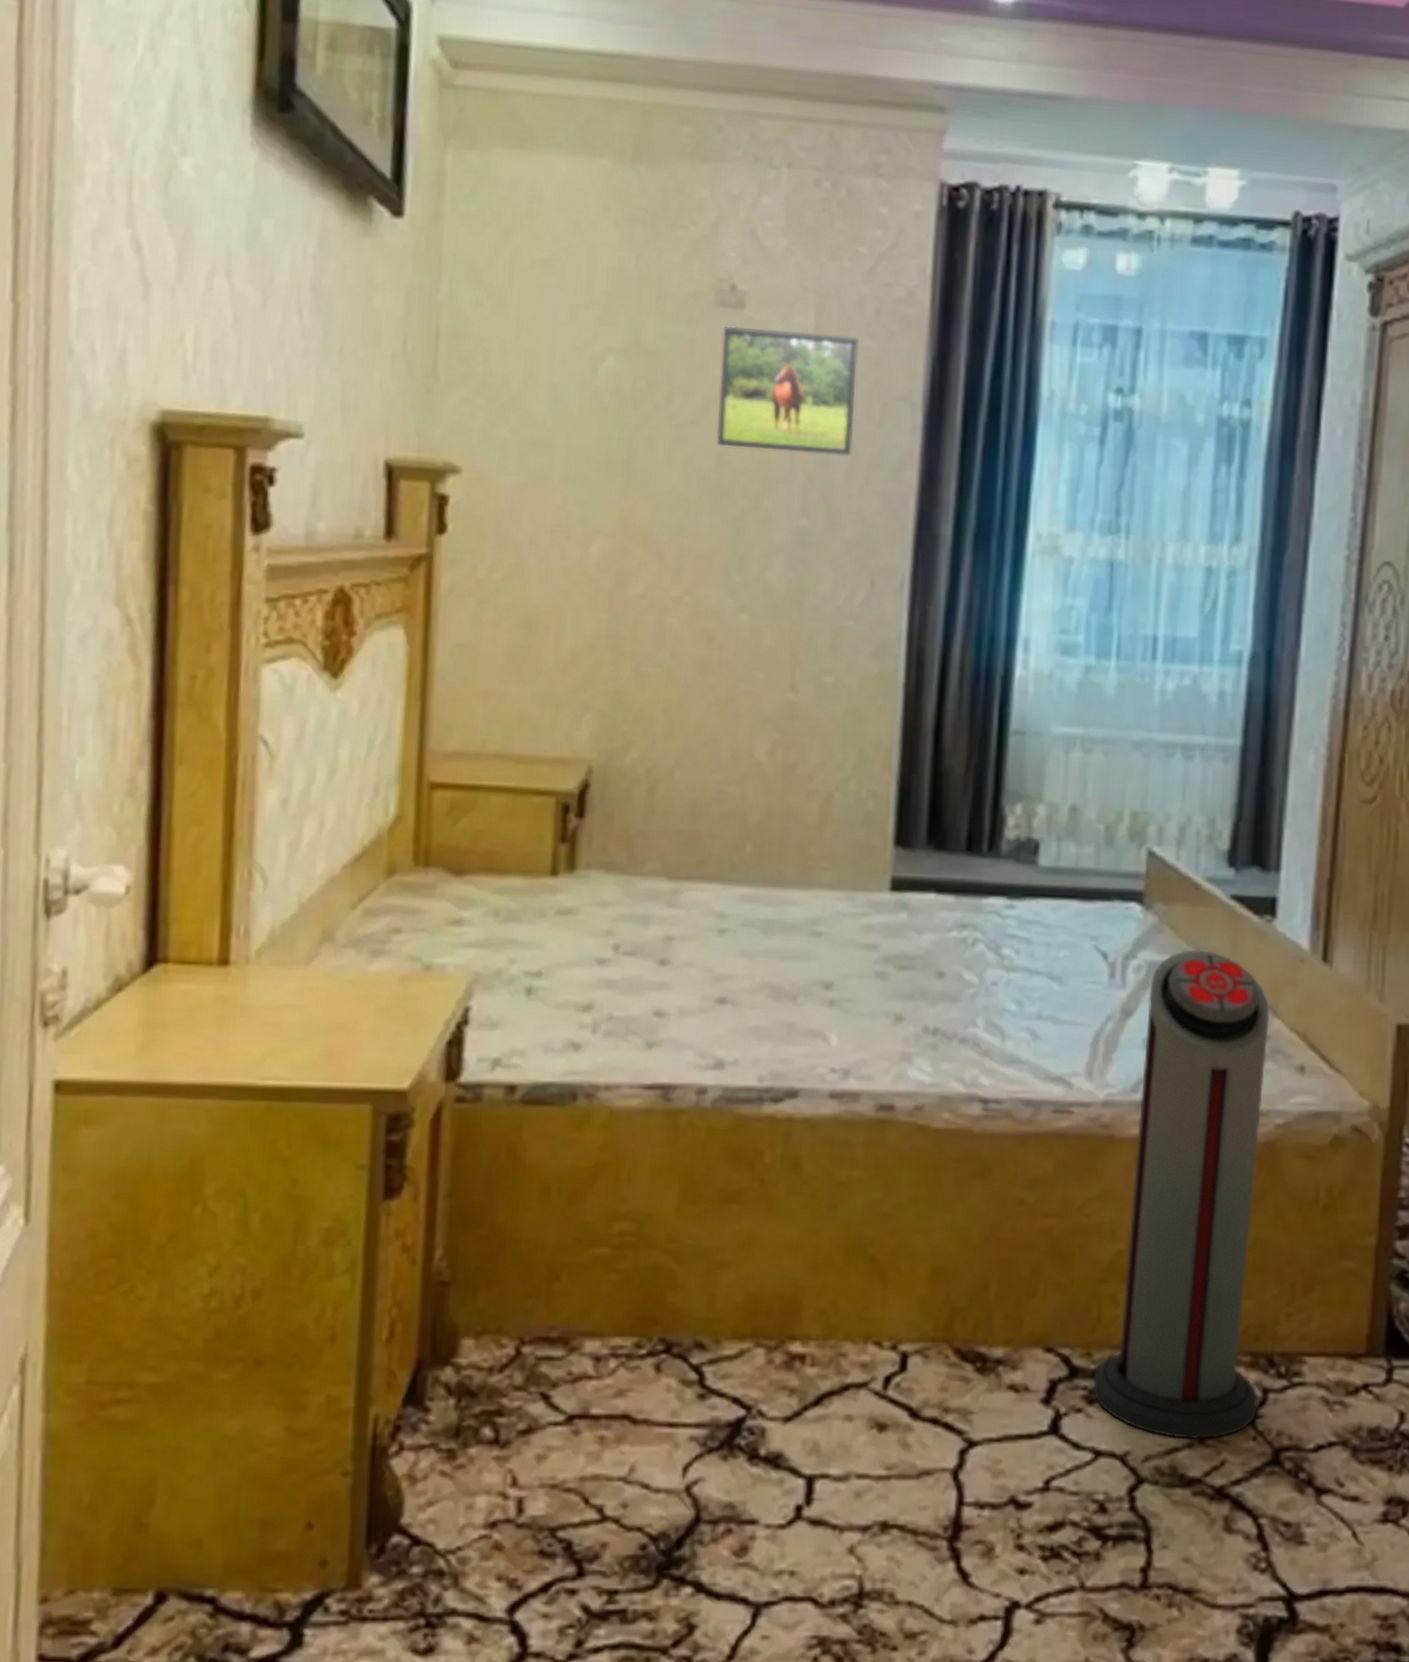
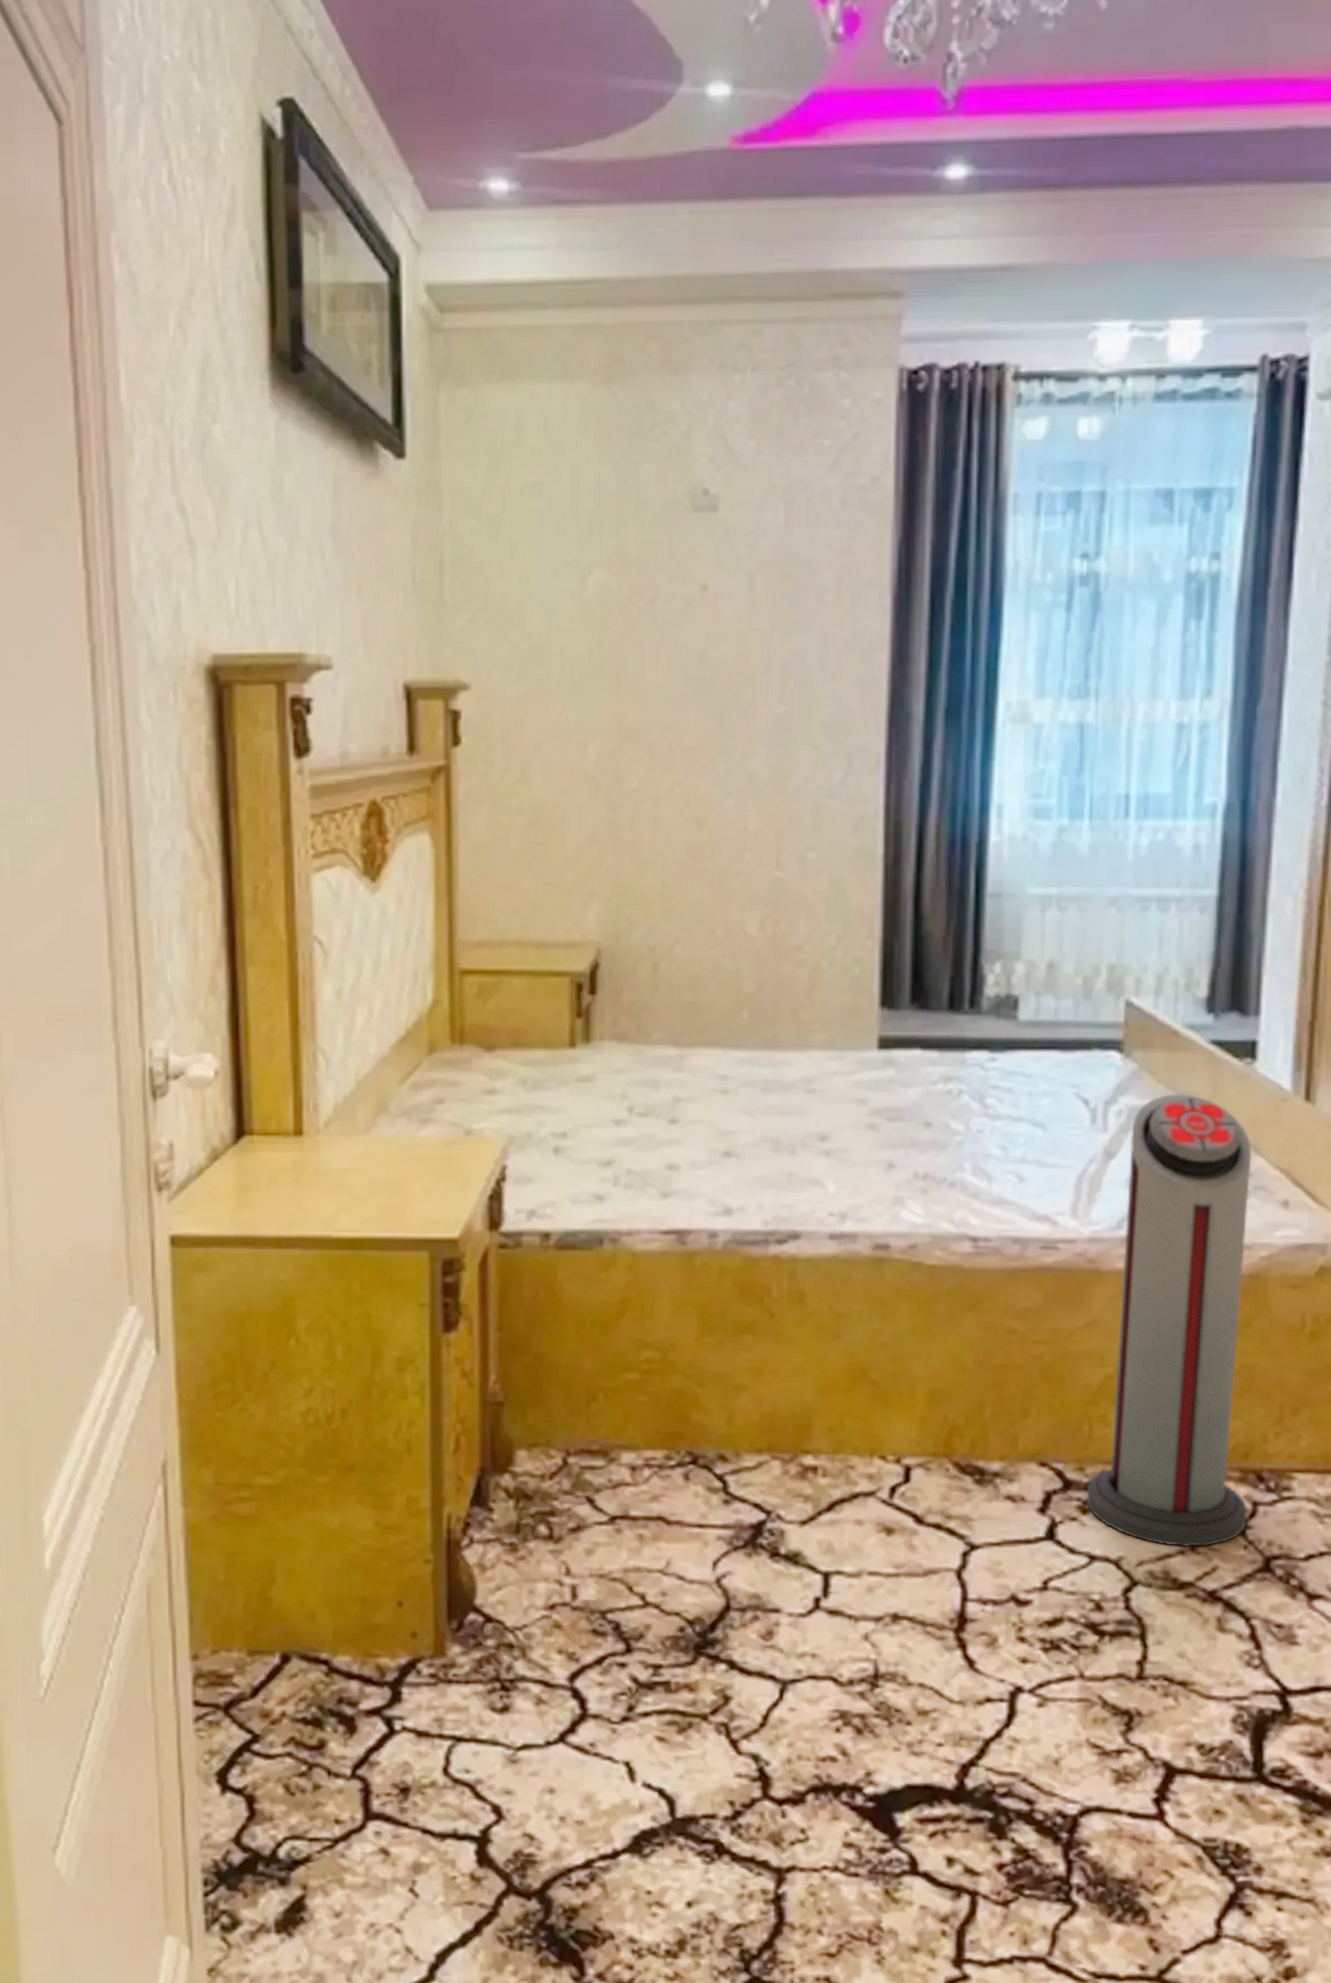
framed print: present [717,326,858,456] -> none [698,528,826,644]

